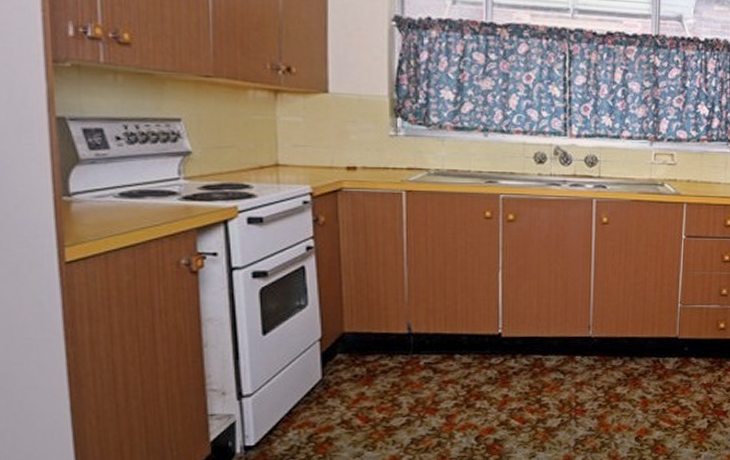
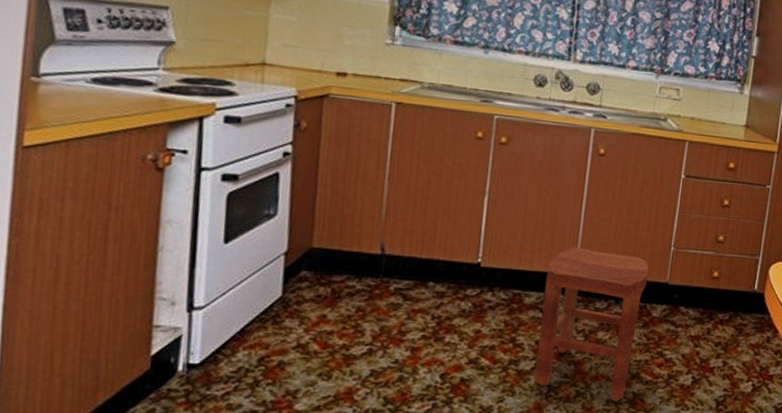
stool: none [562,311,659,449] -> present [534,247,649,402]

